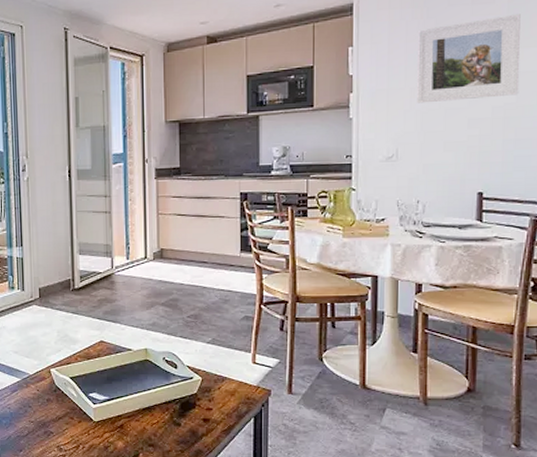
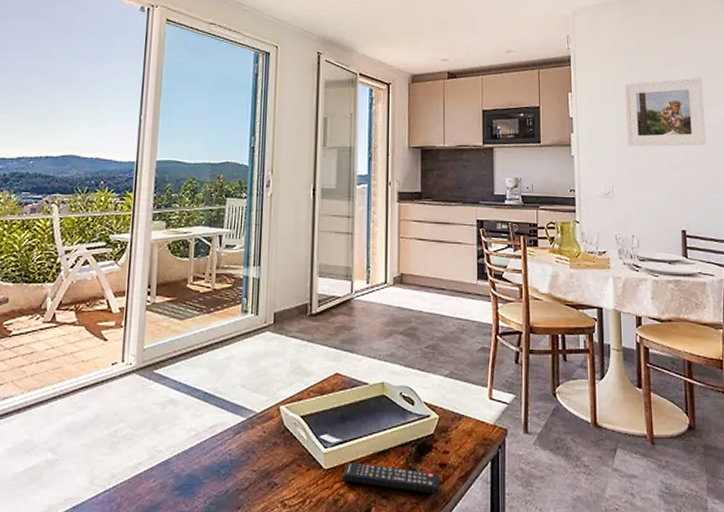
remote control: none [111,415,204,444] -> present [341,461,440,494]

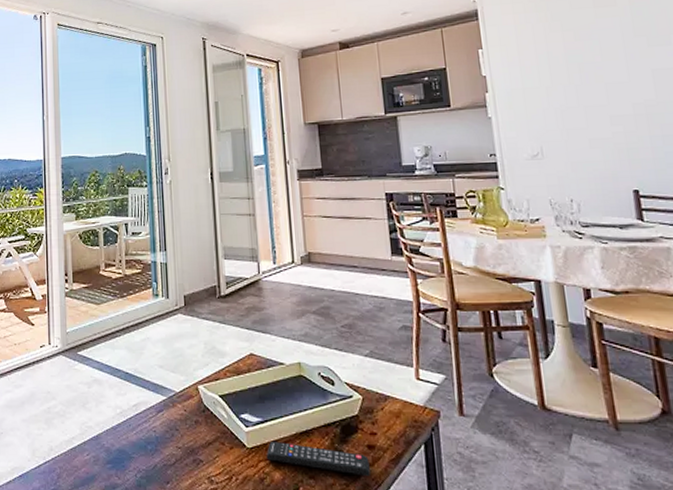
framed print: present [623,77,707,147] -> none [544,15,658,102]

